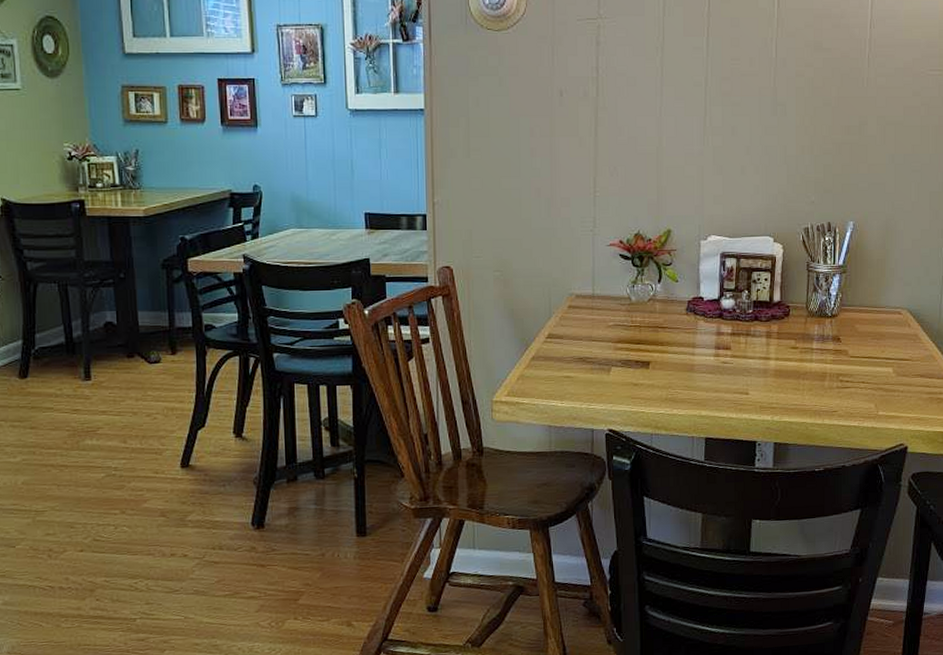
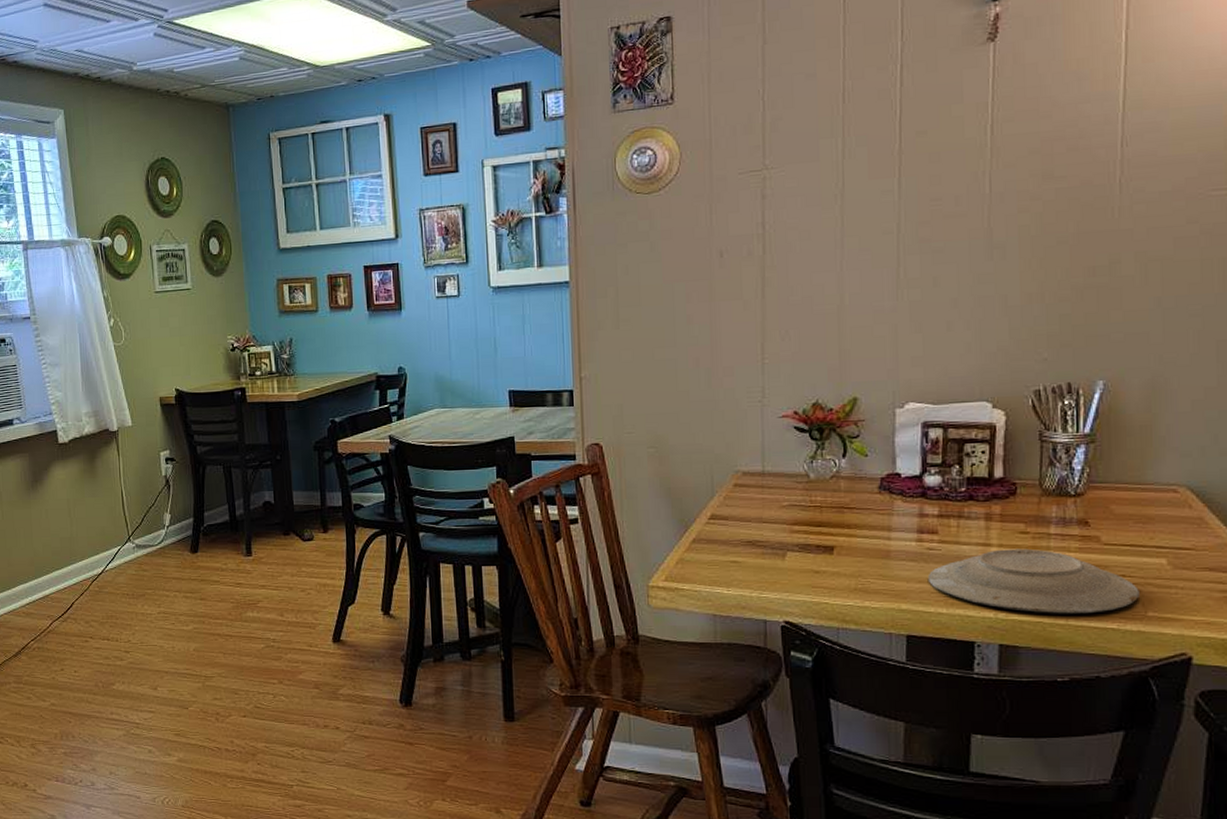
plate: none [722,361,873,416] -> present [927,548,1139,614]

